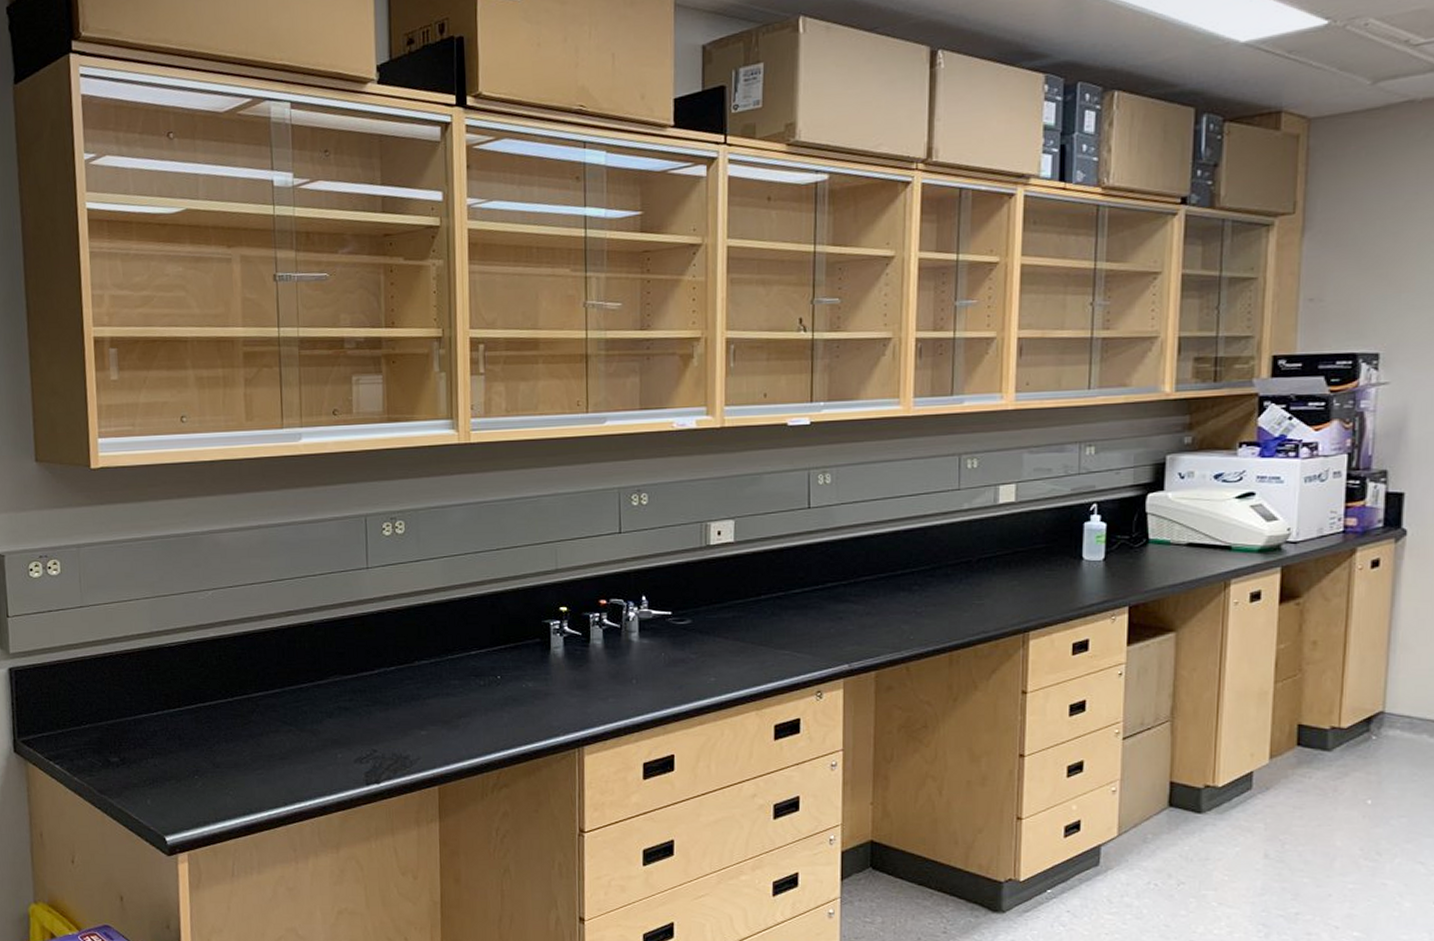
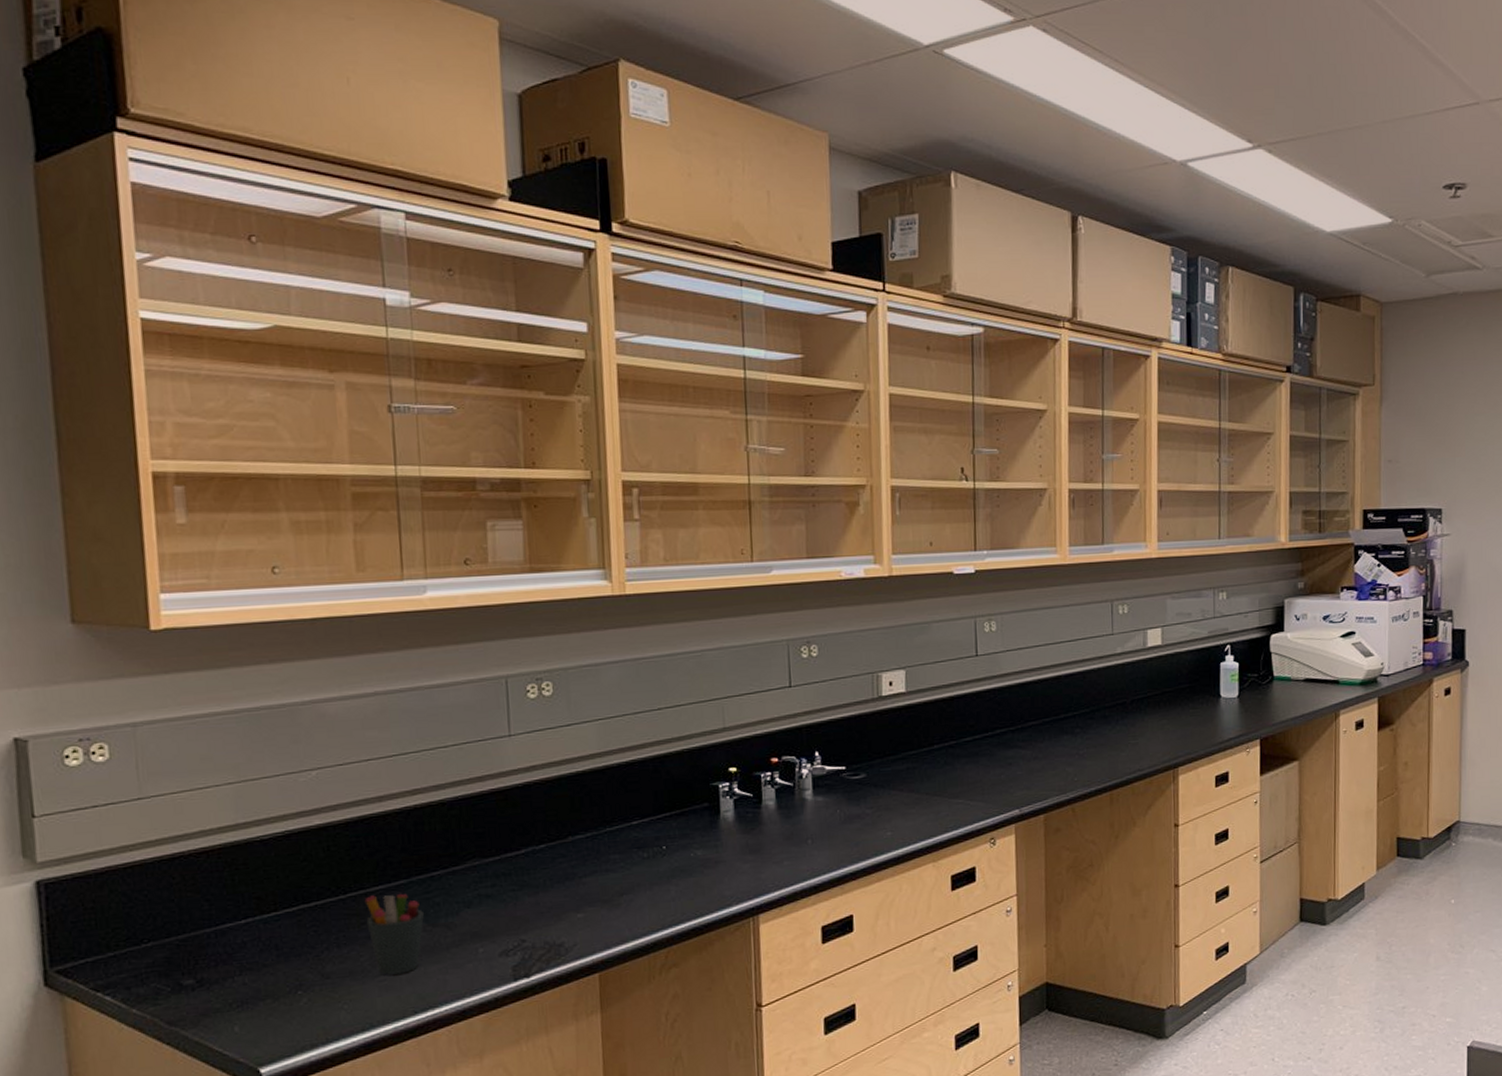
pen holder: none [247,700,294,770] -> present [364,894,424,975]

